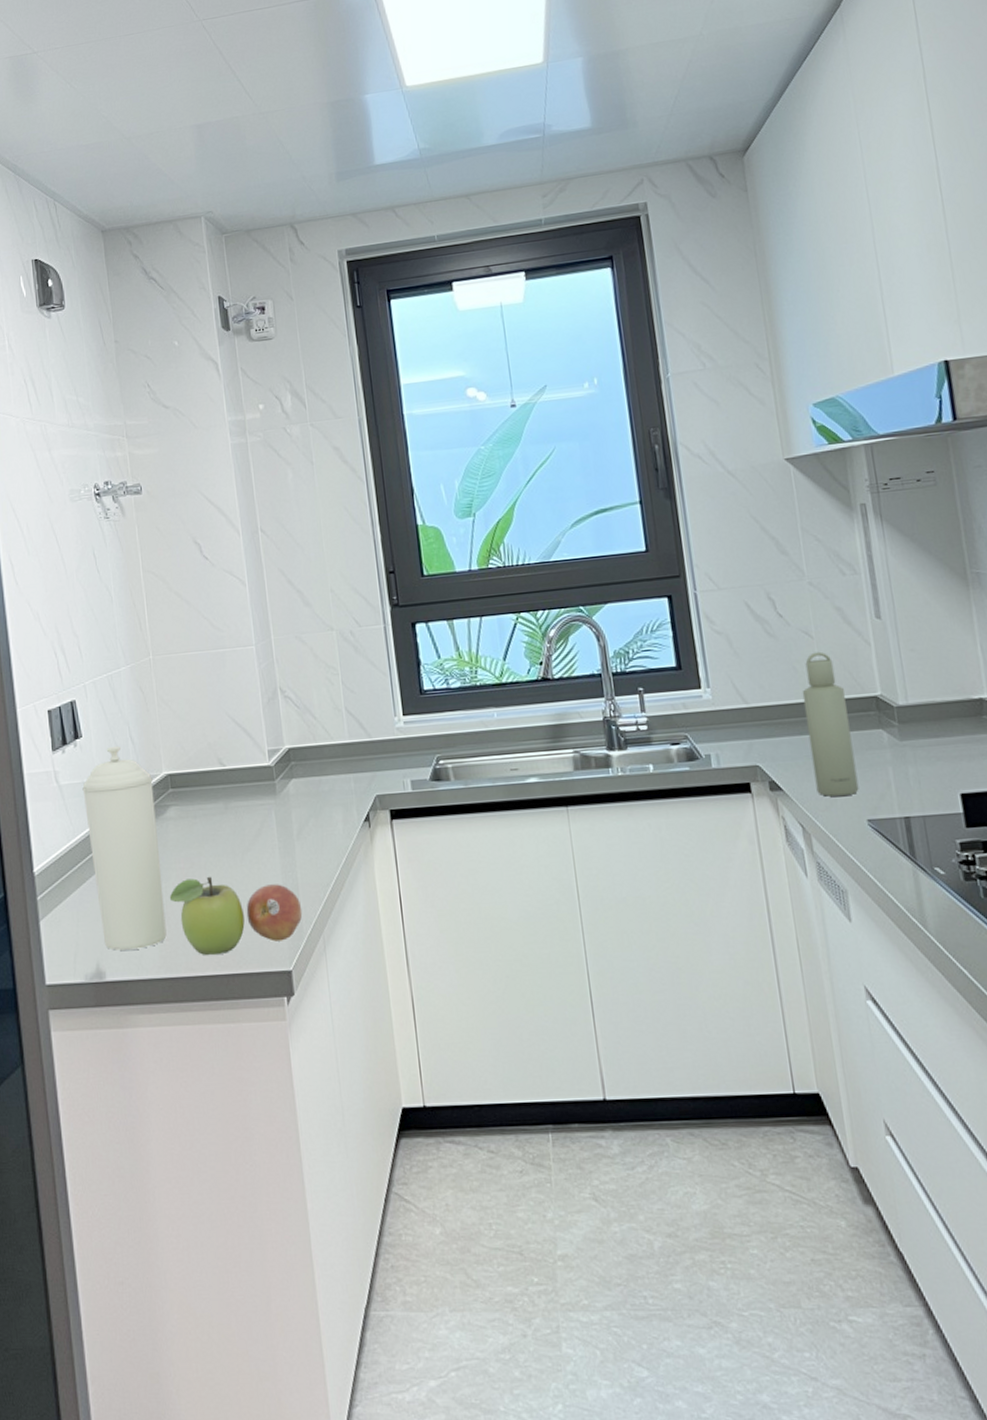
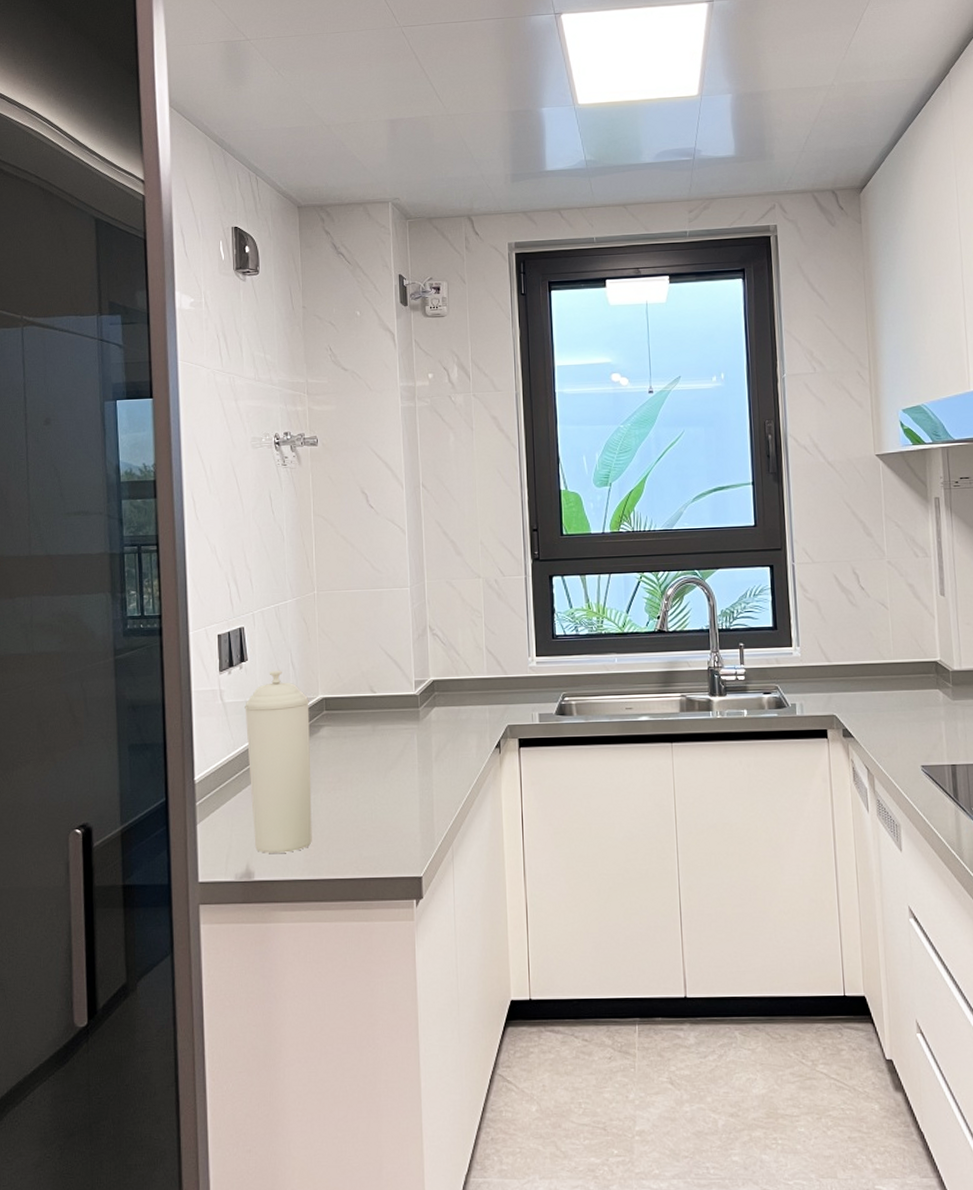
fruit: present [169,876,245,955] -> none [317,790,383,860]
fruit: present [246,884,303,942] -> none [385,800,435,850]
bottle: present [802,651,859,797] -> none [875,621,916,745]

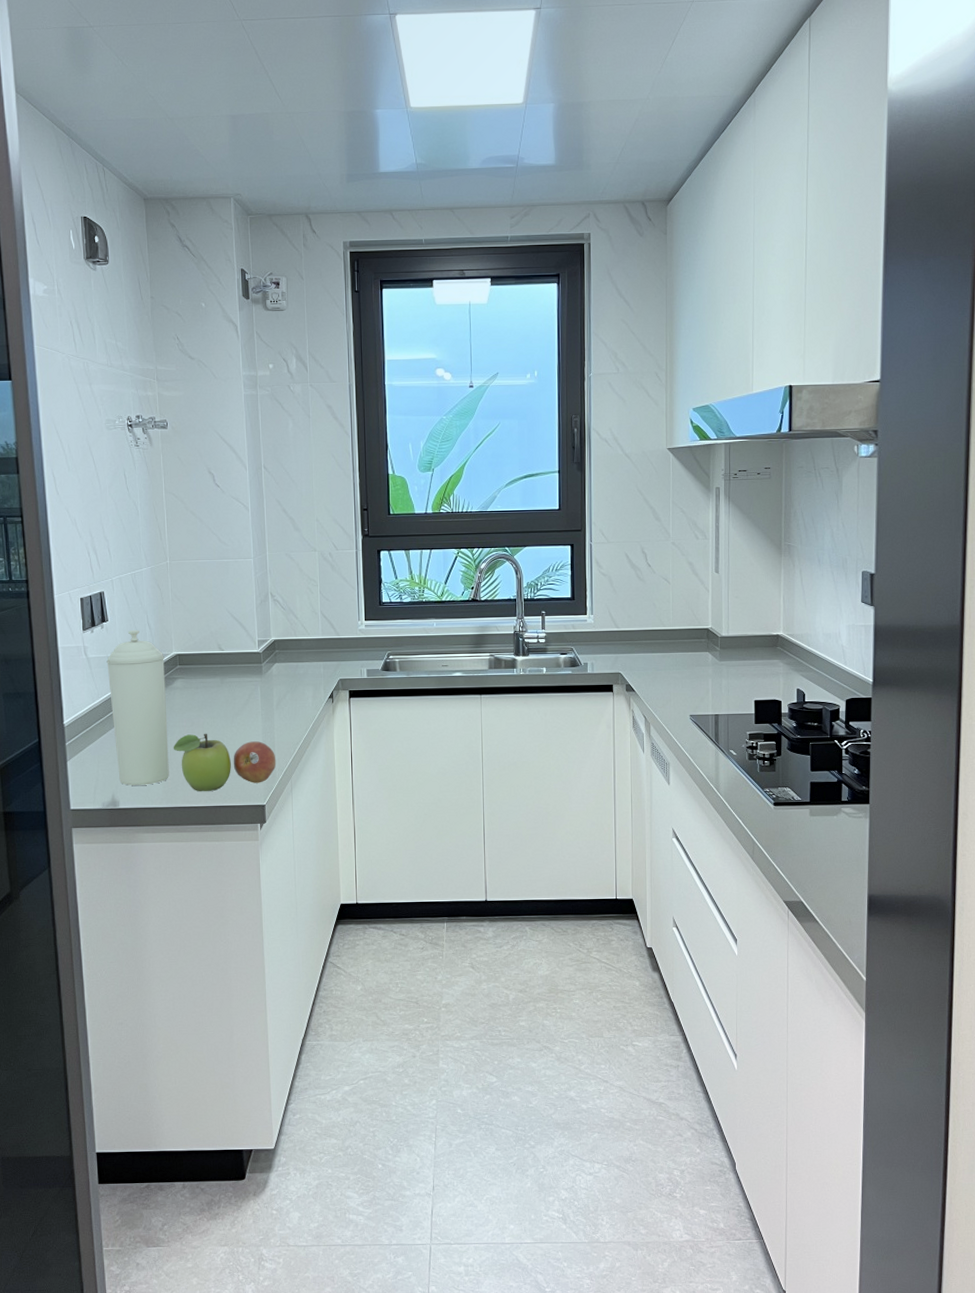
fruit: none [317,790,383,860] -> present [173,733,231,791]
fruit: none [385,800,435,850] -> present [233,741,276,783]

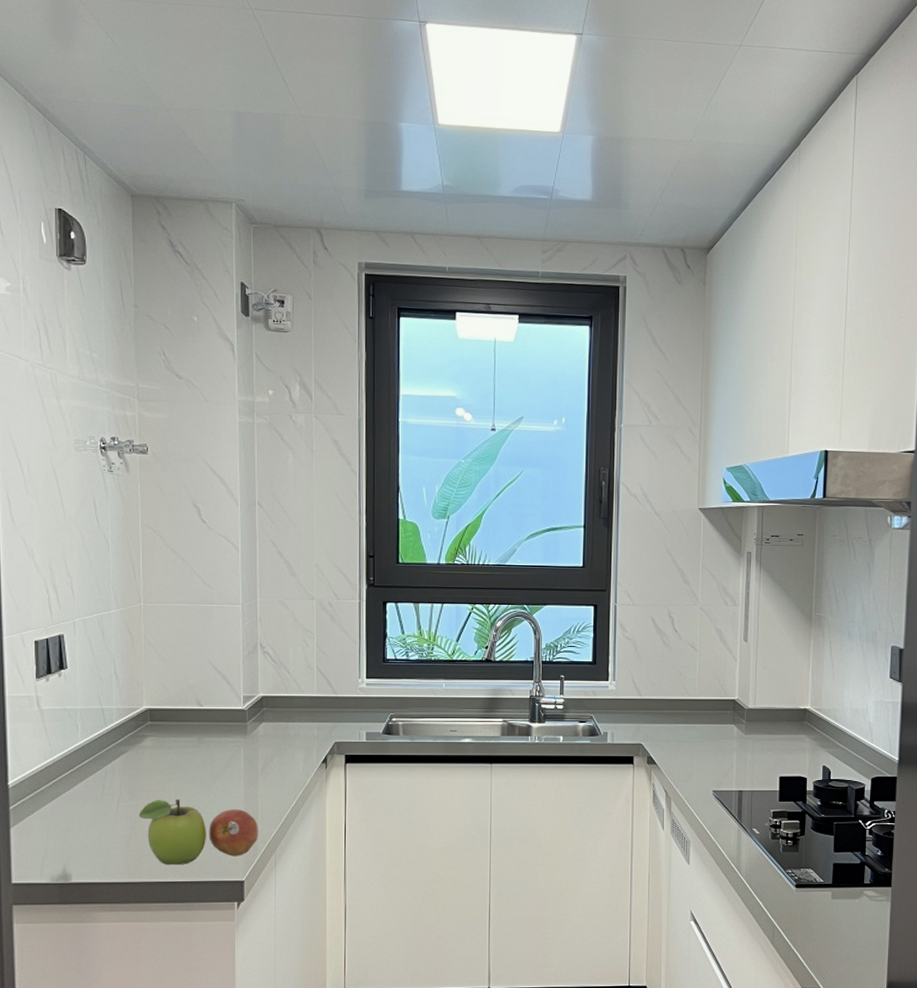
canister: present [107,629,169,786] -> none [63,679,133,857]

